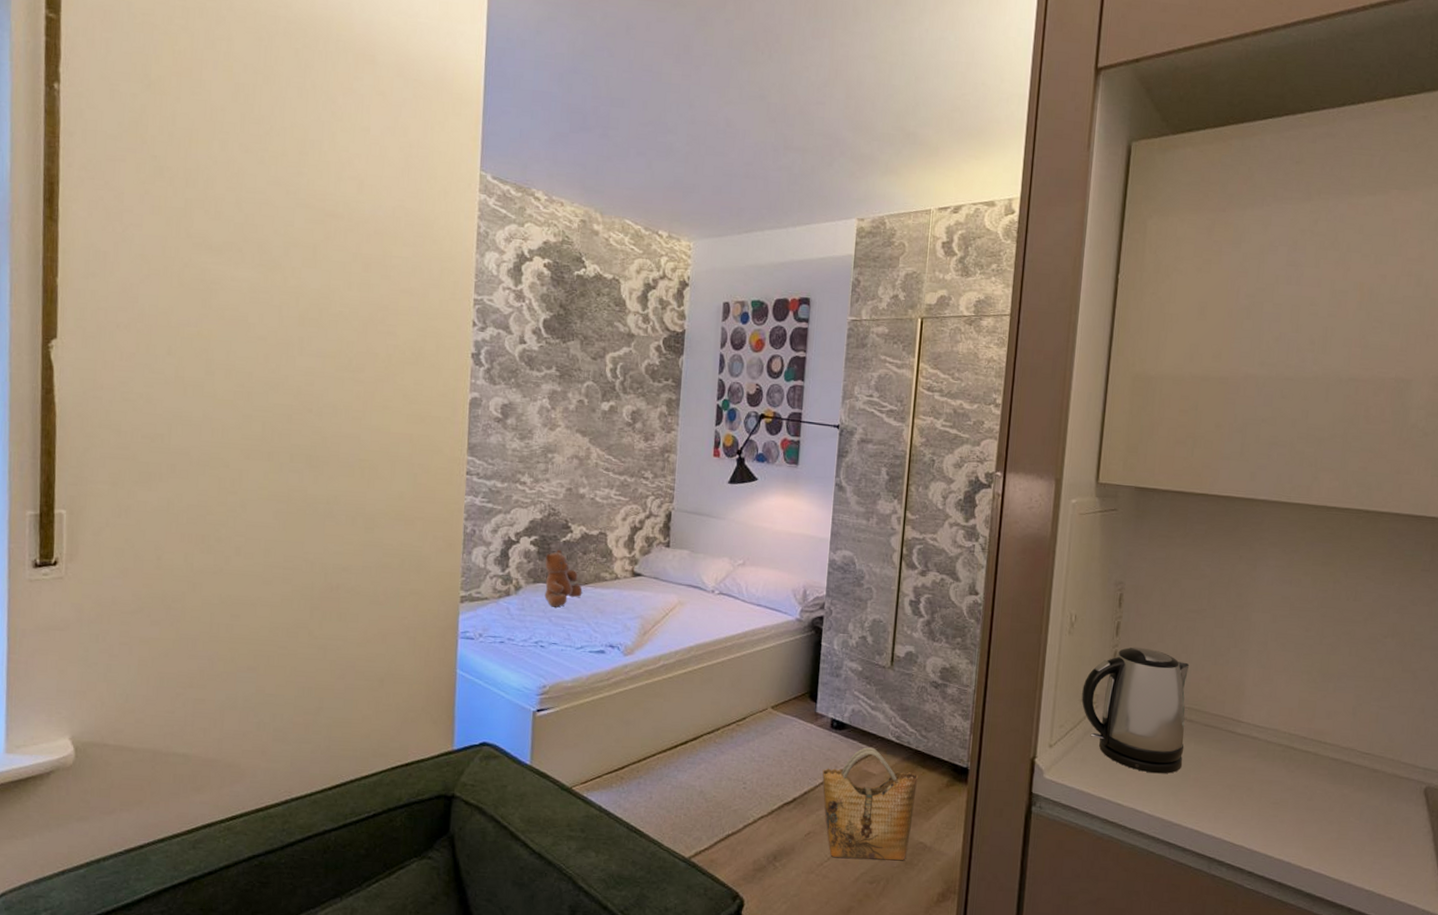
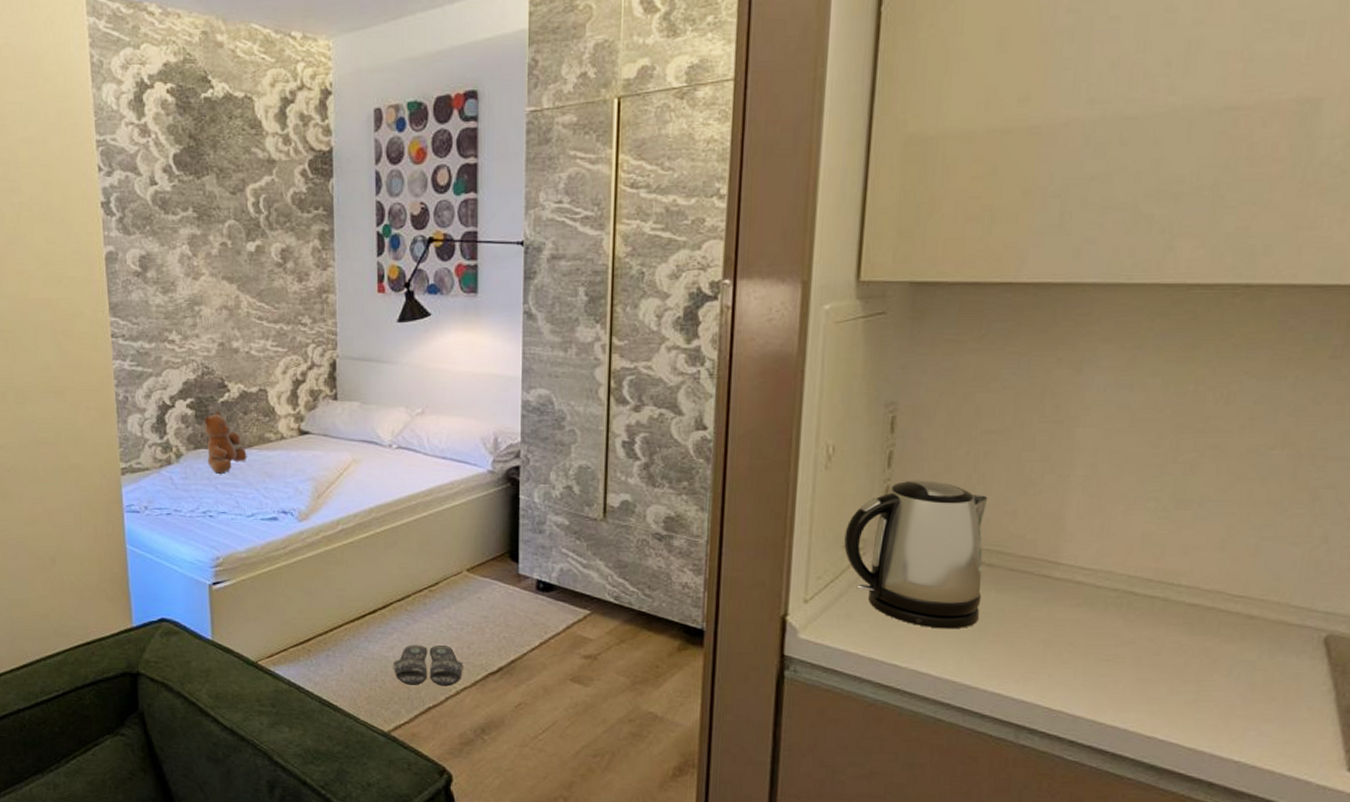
slippers: none [699,775,762,815] -> present [394,644,463,686]
grocery bag: present [822,747,919,861] -> none [529,610,644,733]

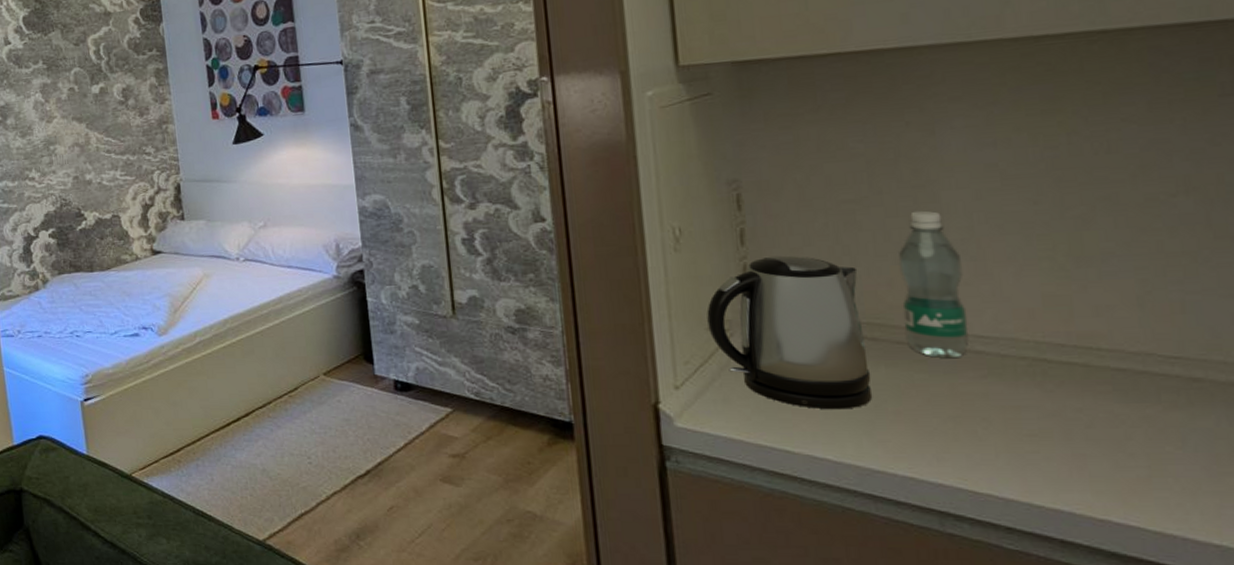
teddy bear: present [204,412,247,474] -> none [65,239,107,296]
slippers: present [394,644,463,686] -> none [262,451,331,492]
bottle: none [1019,445,1080,587] -> present [899,210,968,359]

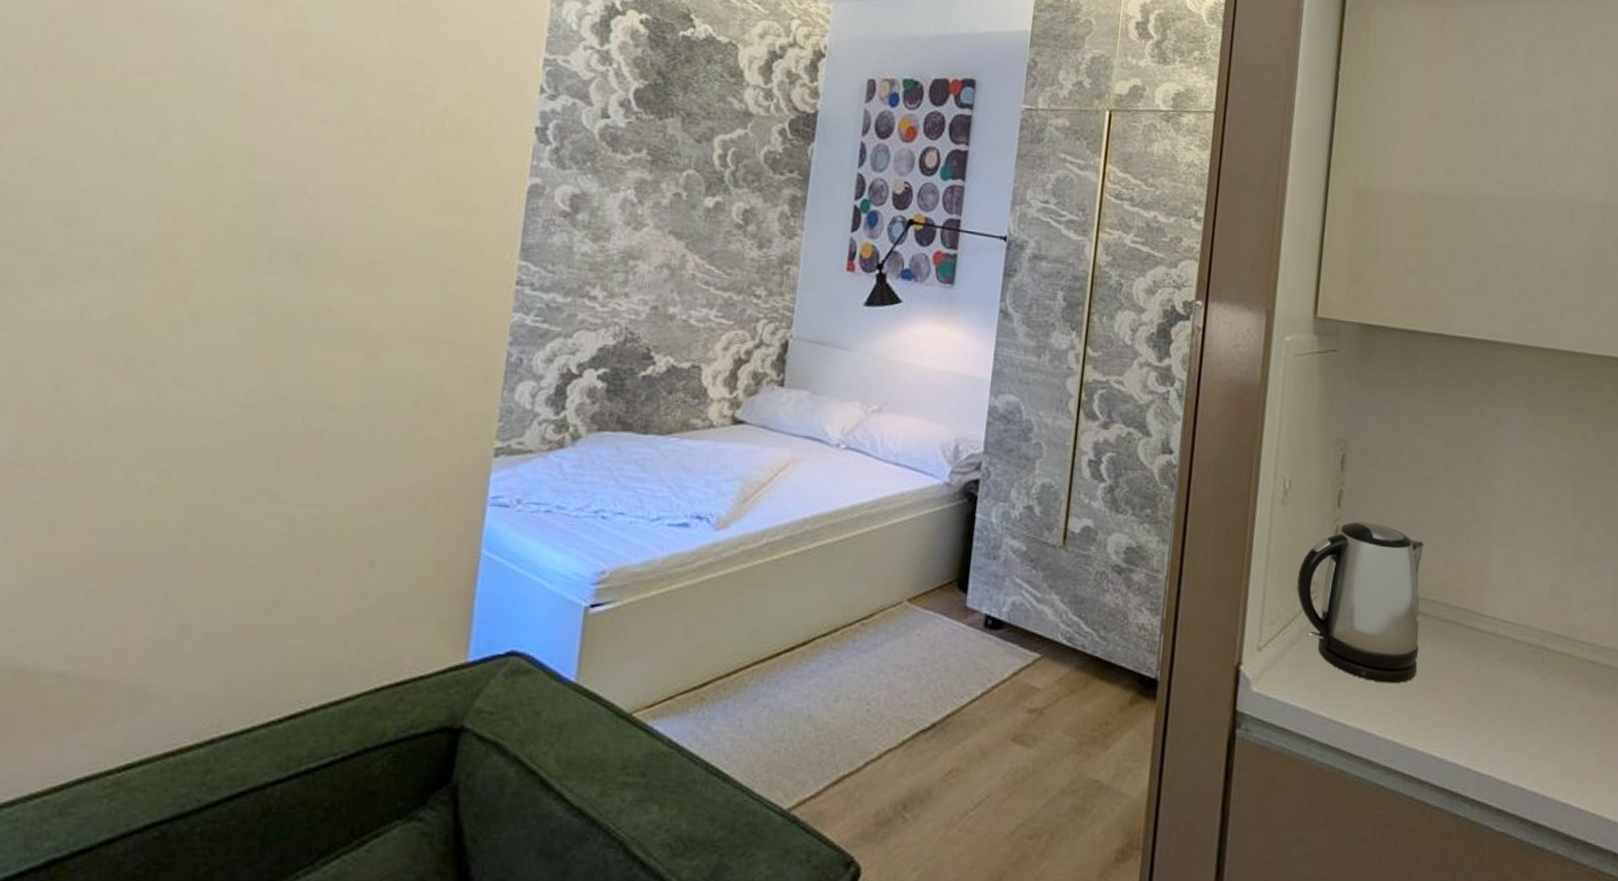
bottle: present [899,210,968,359] -> none [1451,494,1500,640]

